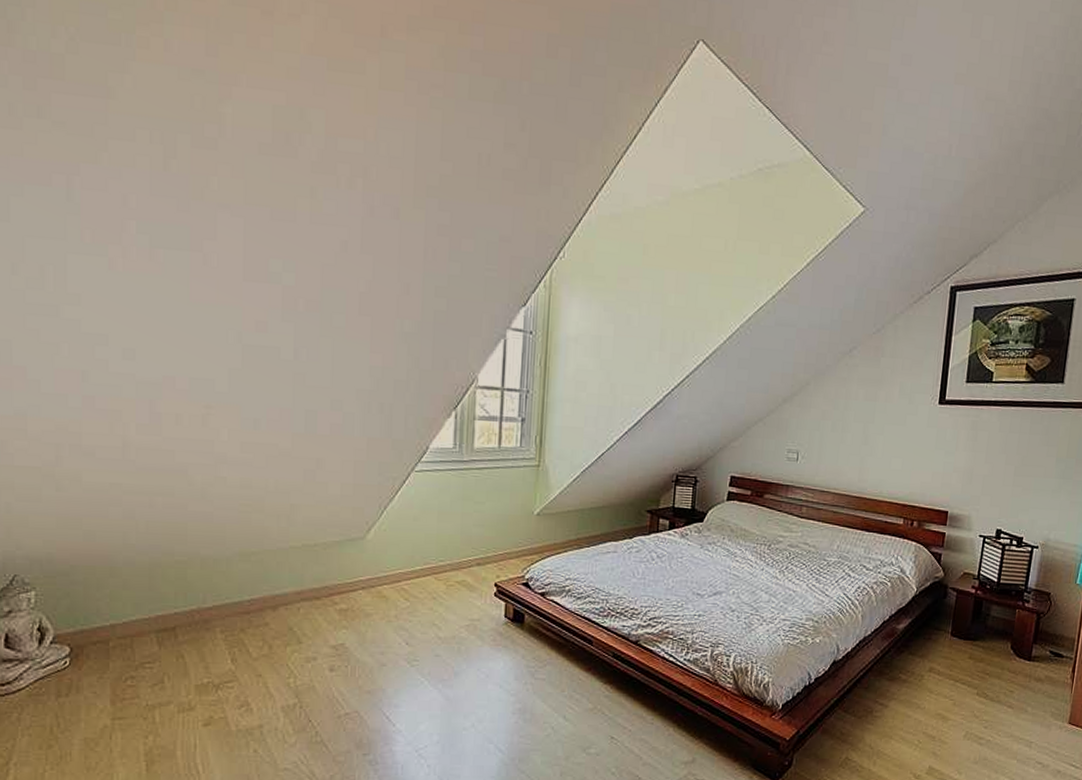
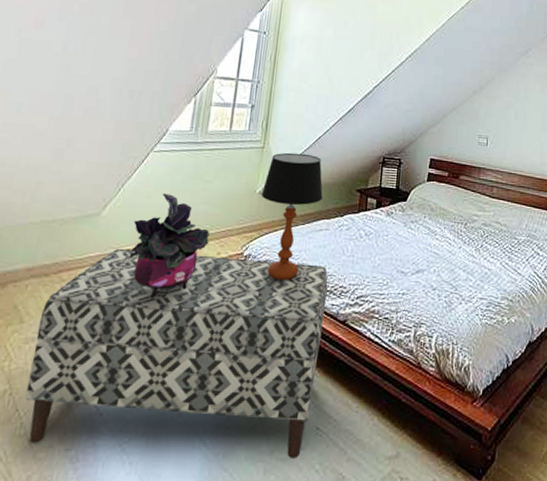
bench: none [316,572,618,764] -> present [25,248,328,460]
potted plant: none [400,515,486,621] -> present [127,192,210,299]
table lamp: none [539,471,609,603] -> present [261,152,323,281]

